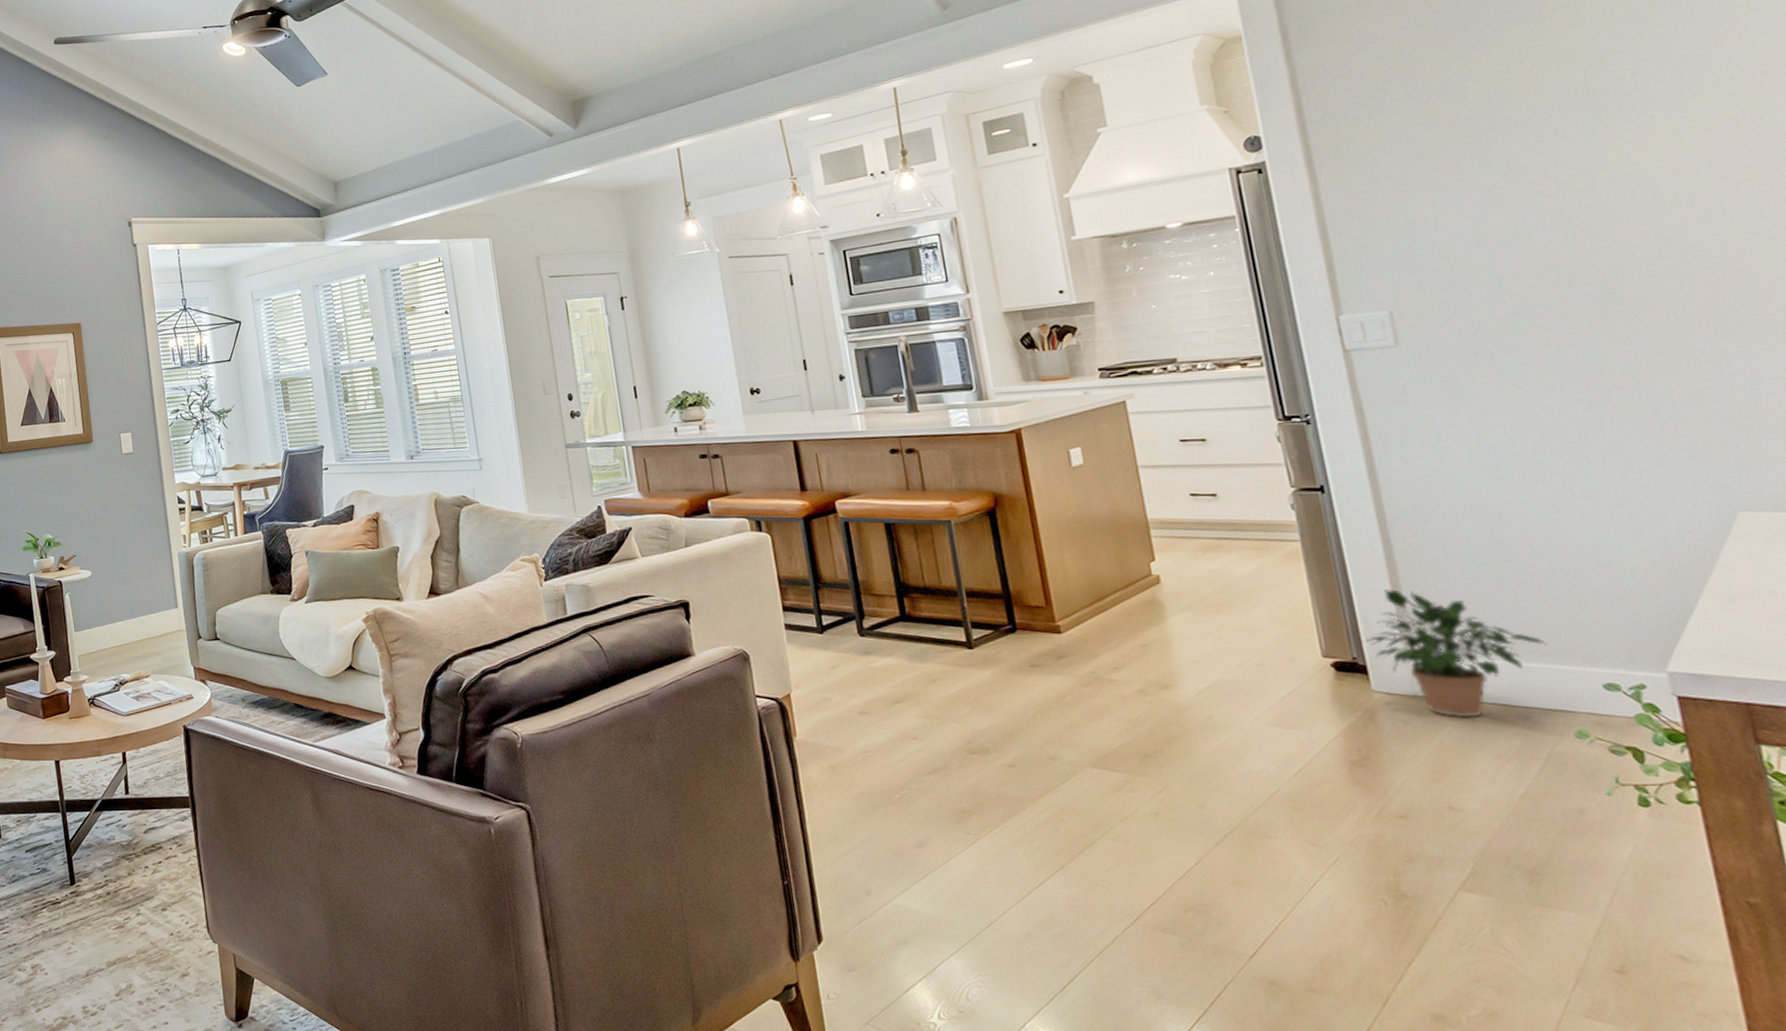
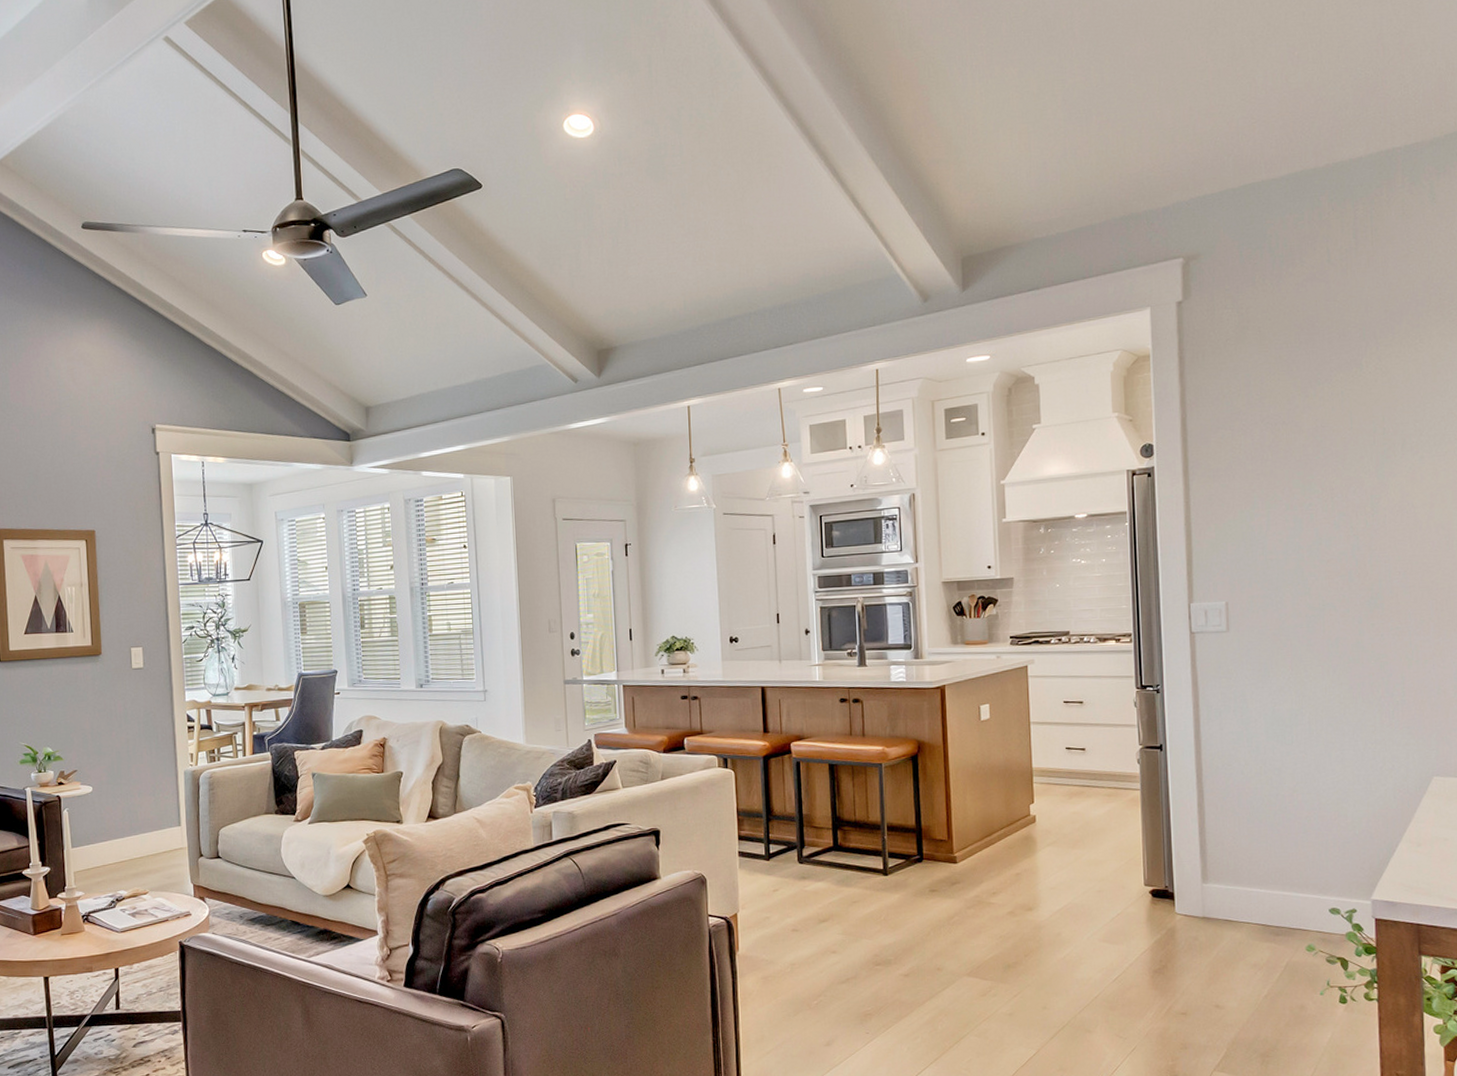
potted plant: present [1361,589,1547,718] -> none [1173,831,1297,935]

